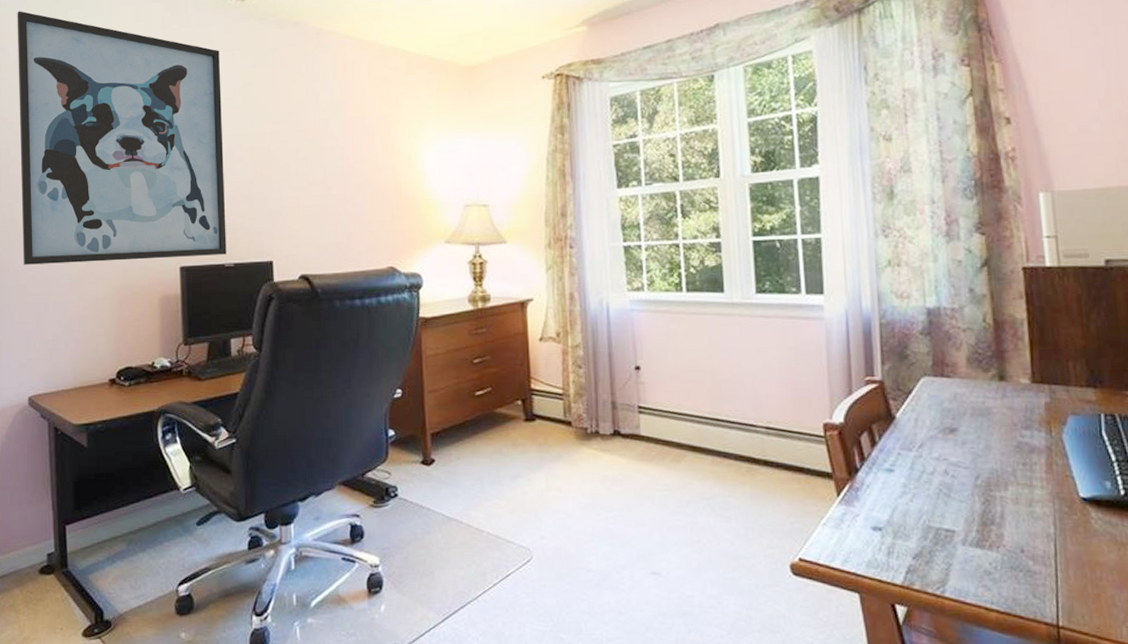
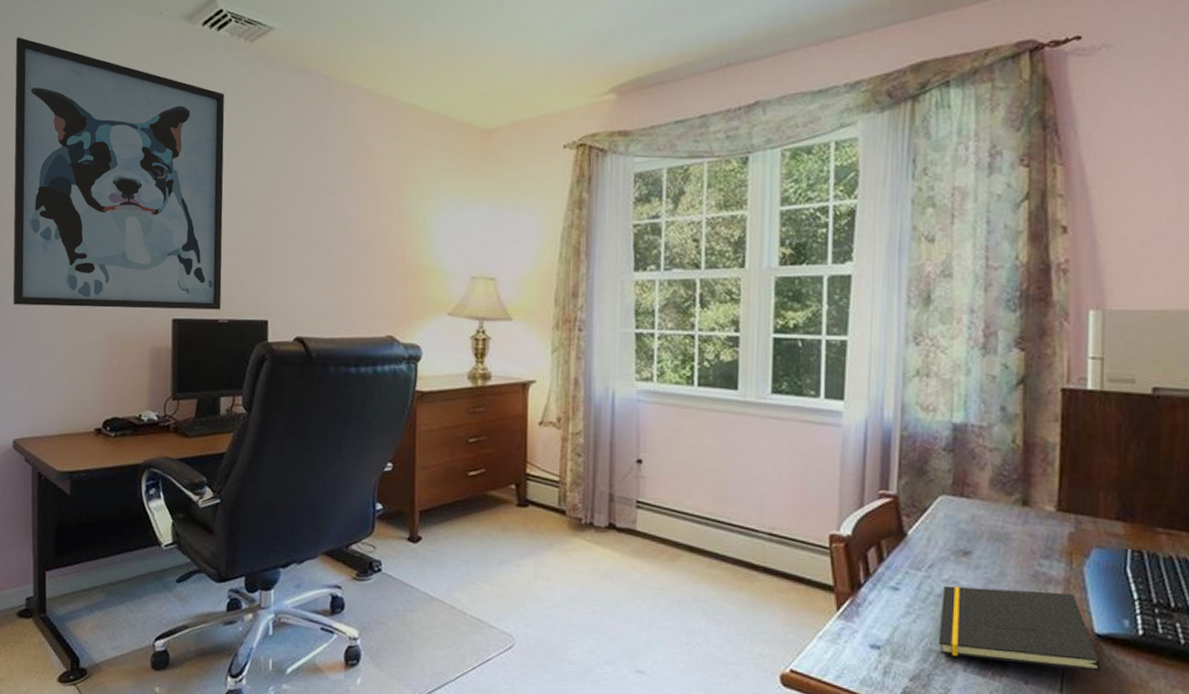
notepad: none [934,460,1091,534] -> present [939,585,1102,672]

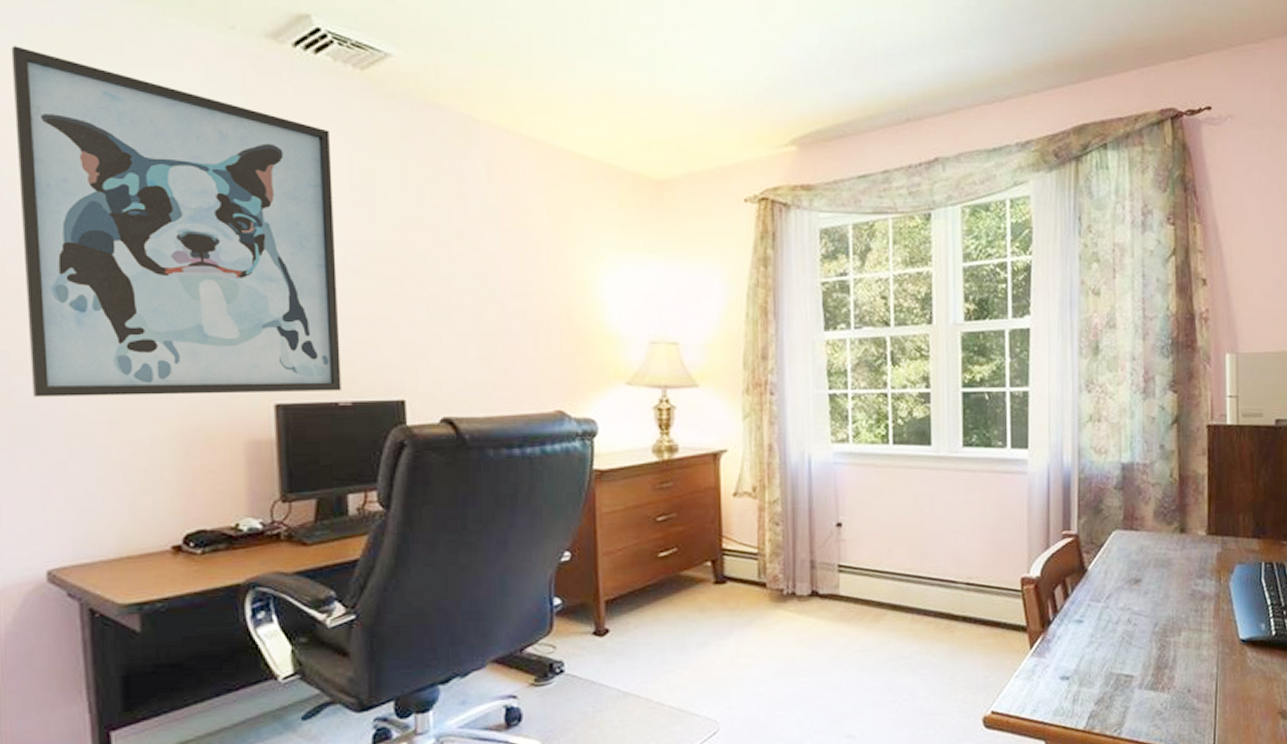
notepad: present [939,585,1102,672] -> none [1118,606,1246,677]

